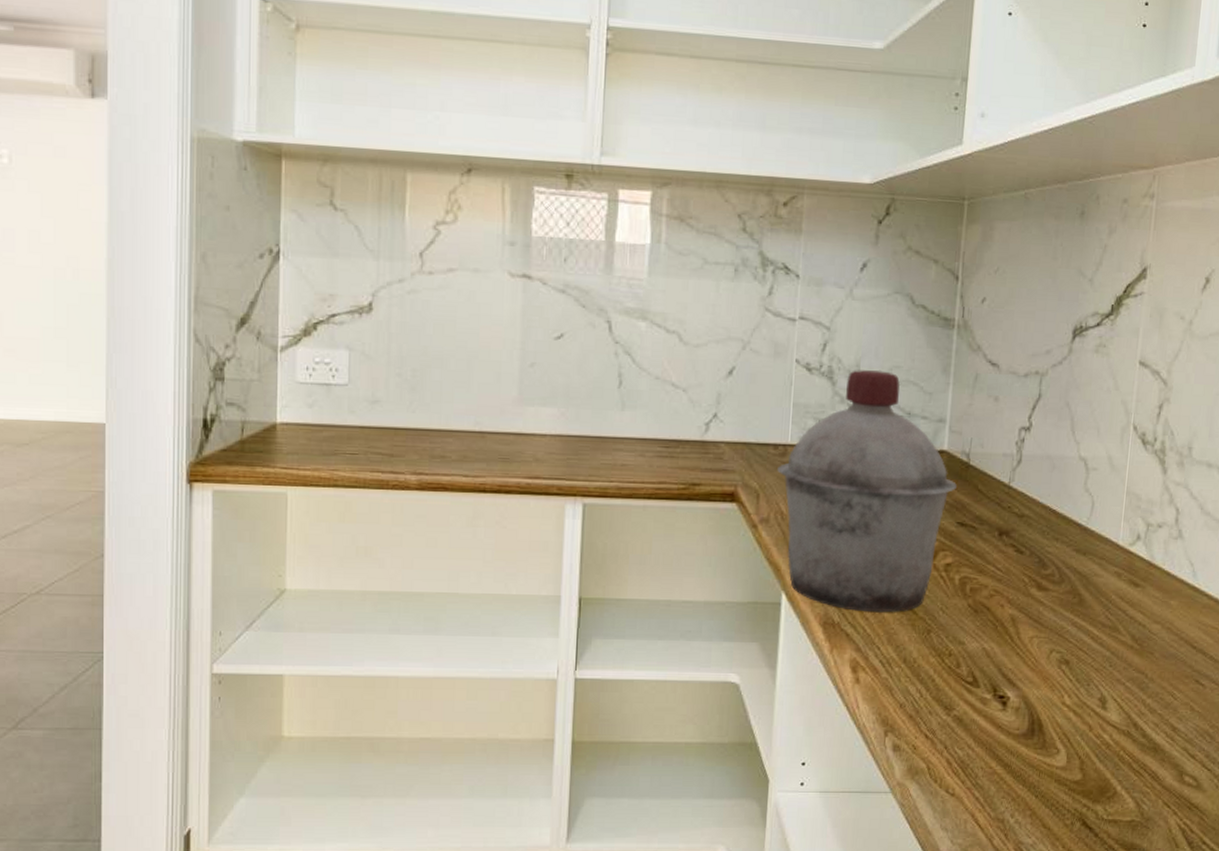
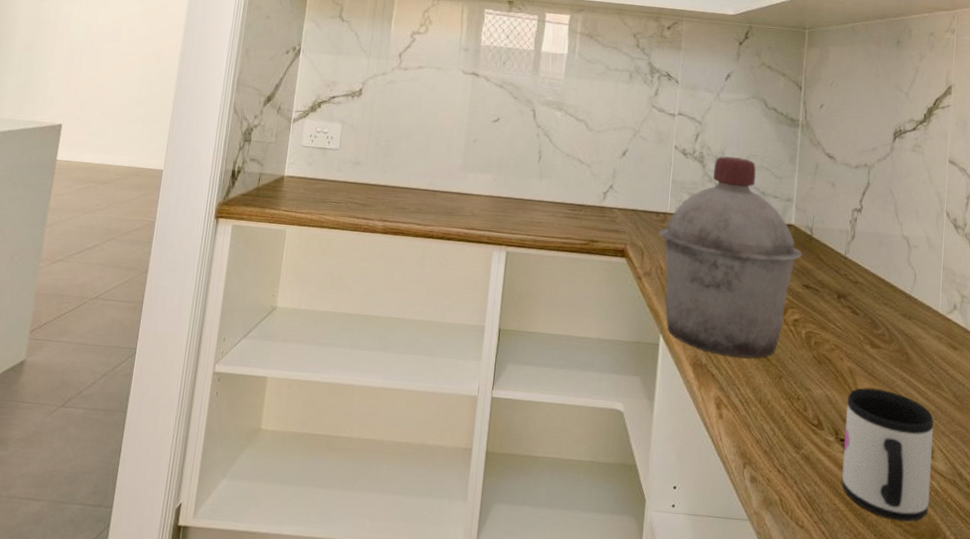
mug: none [999,637,1108,780] -> present [841,388,934,522]

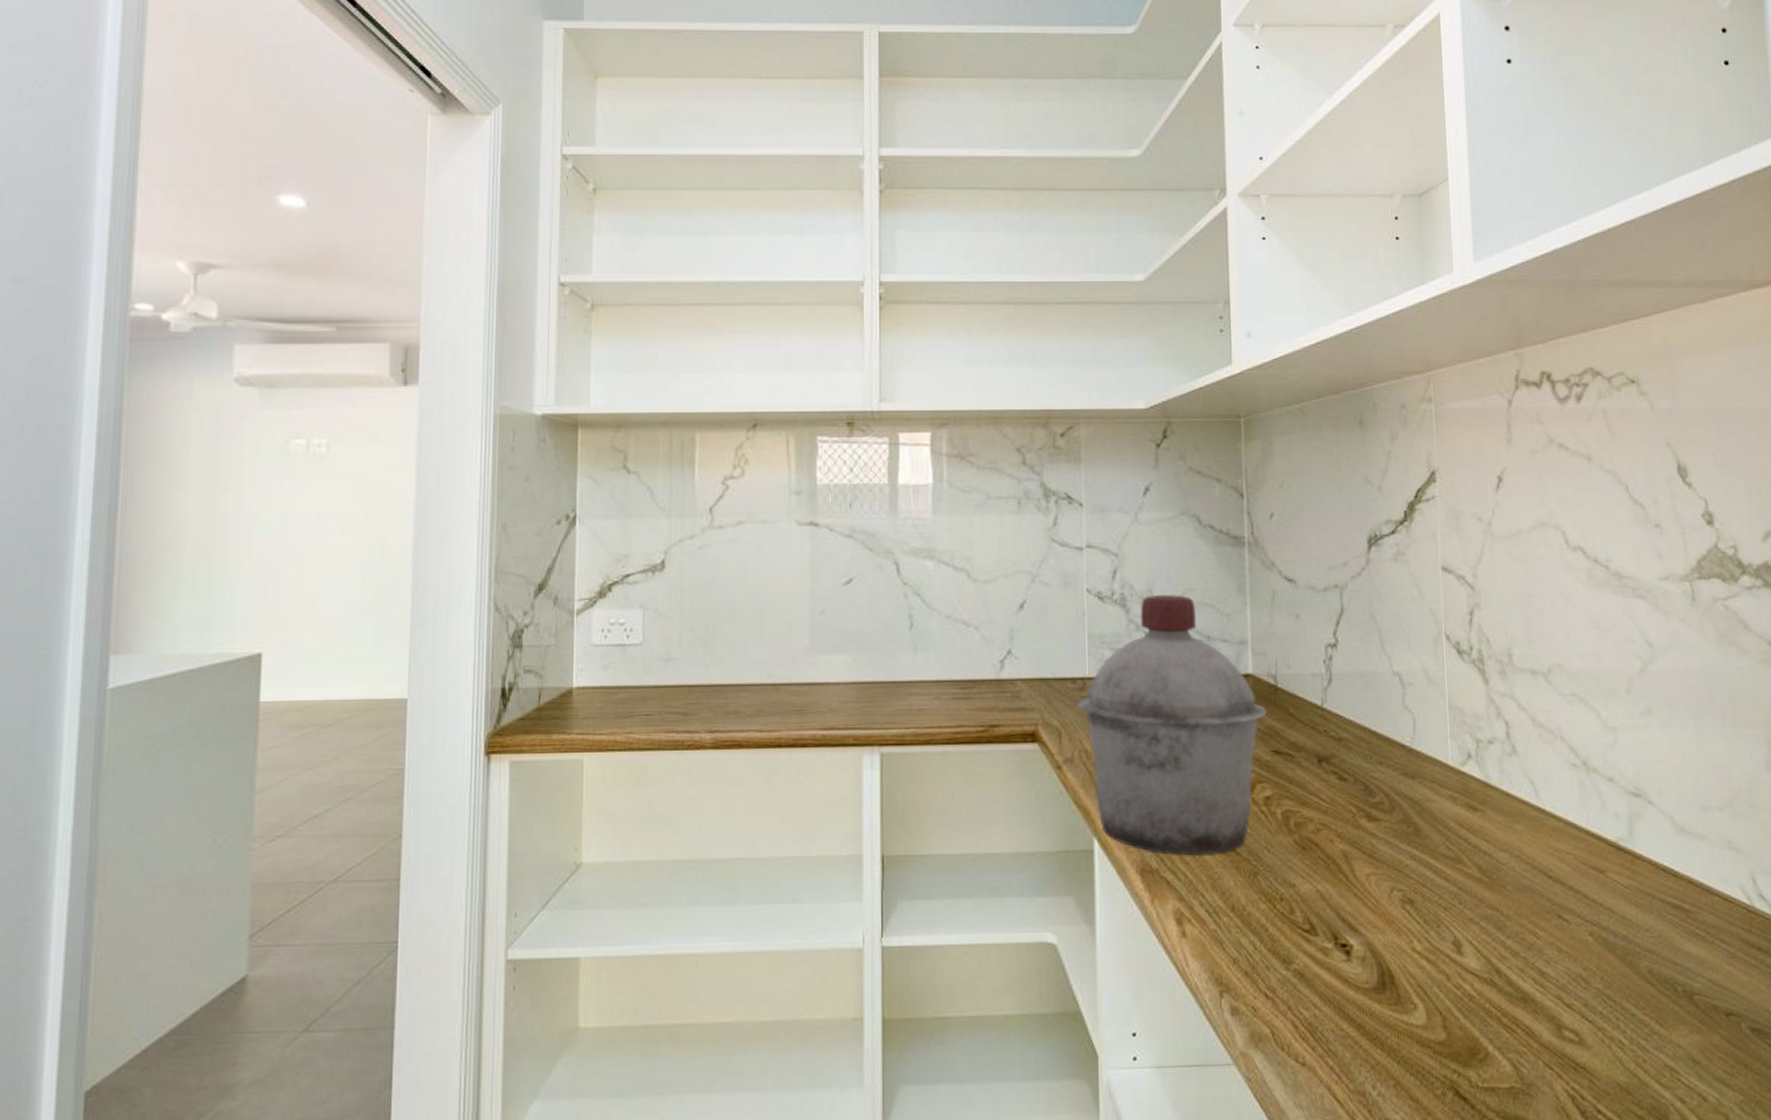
mug: present [841,388,934,522] -> none [1344,874,1463,1041]

